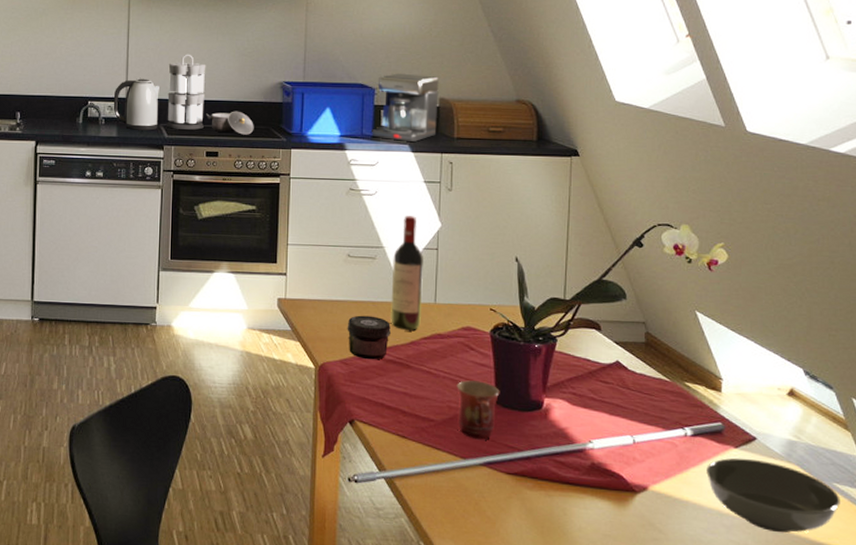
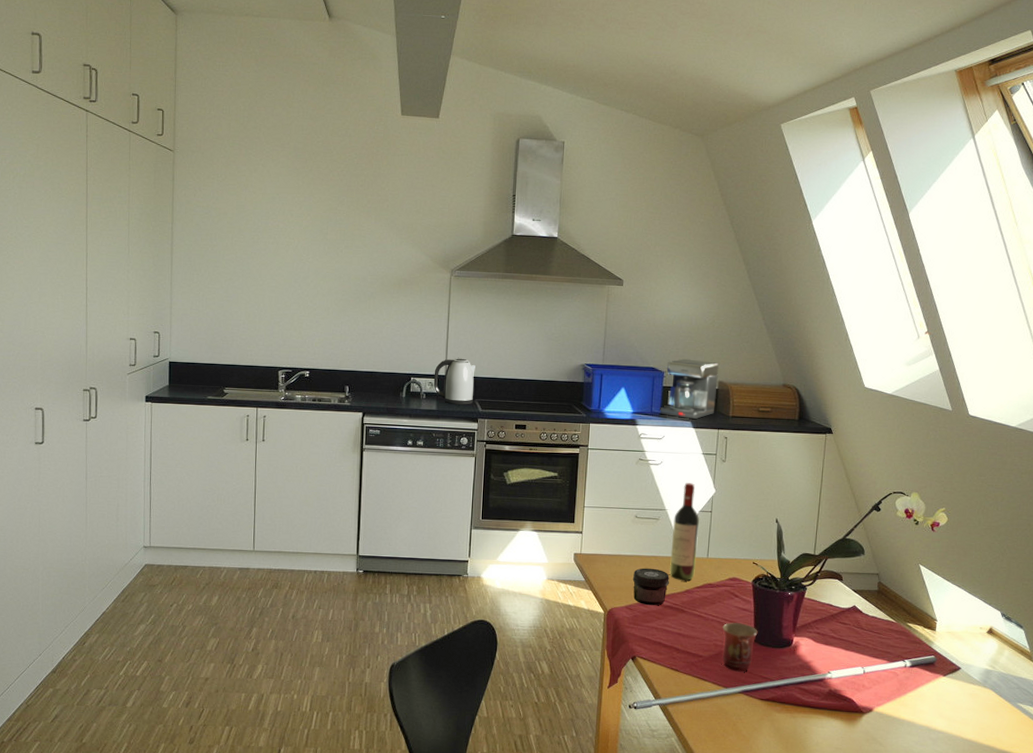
spice rack: present [167,54,206,130] -> none [481,337,518,405]
cooking pot: present [206,111,254,135] -> none [516,389,558,410]
bowl: present [706,457,840,533] -> none [920,684,1022,744]

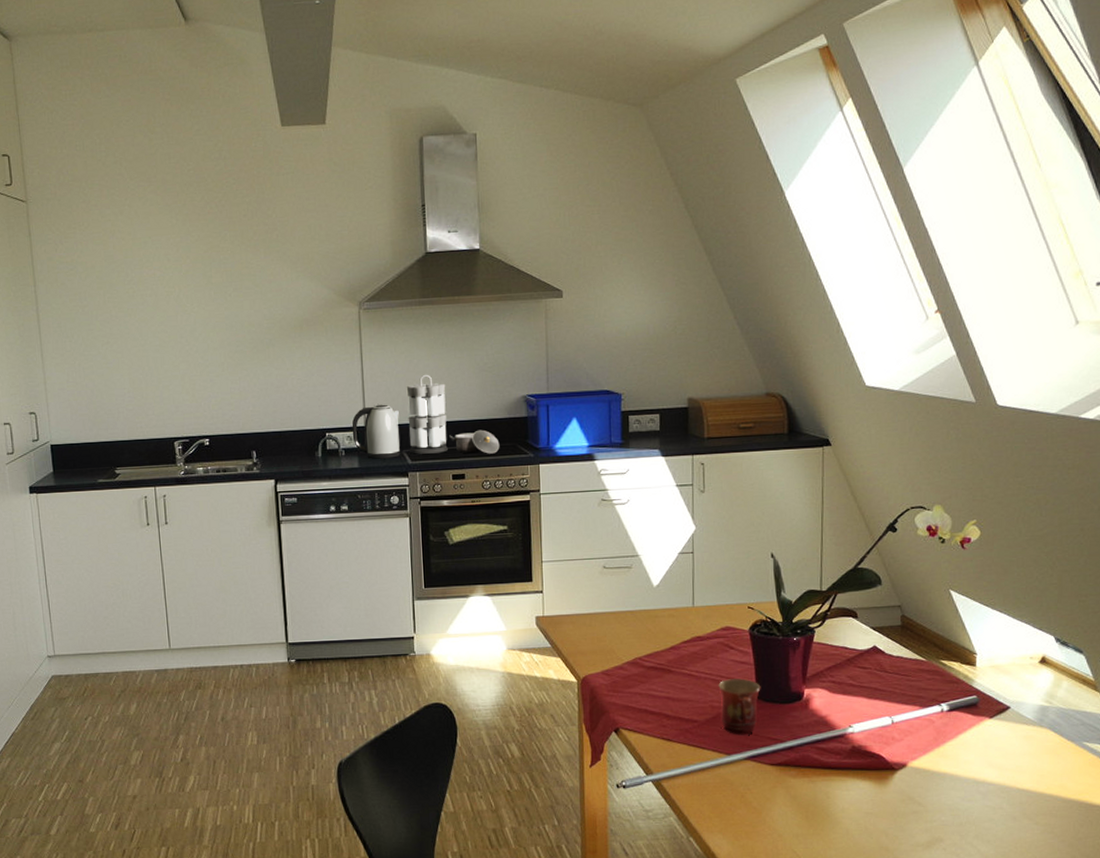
spice rack: none [481,337,518,405] -> present [406,374,448,454]
cooking pot: none [516,389,558,410] -> present [450,429,500,454]
jar: present [632,568,669,606] -> none [606,625,650,669]
coffee maker: present [660,359,719,419] -> none [620,375,687,446]
wine bottle: present [669,483,699,581] -> none [649,521,680,637]

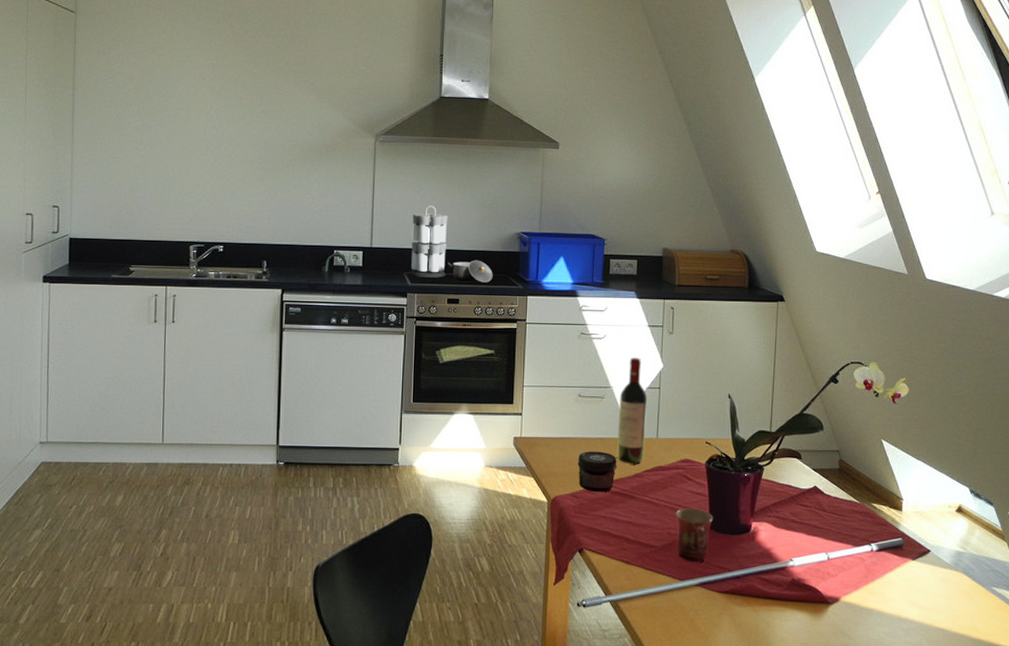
kettle: present [351,404,400,459] -> none [358,228,403,279]
jar: none [606,625,650,669] -> present [577,451,617,492]
wine bottle: none [649,521,680,637] -> present [617,357,647,465]

